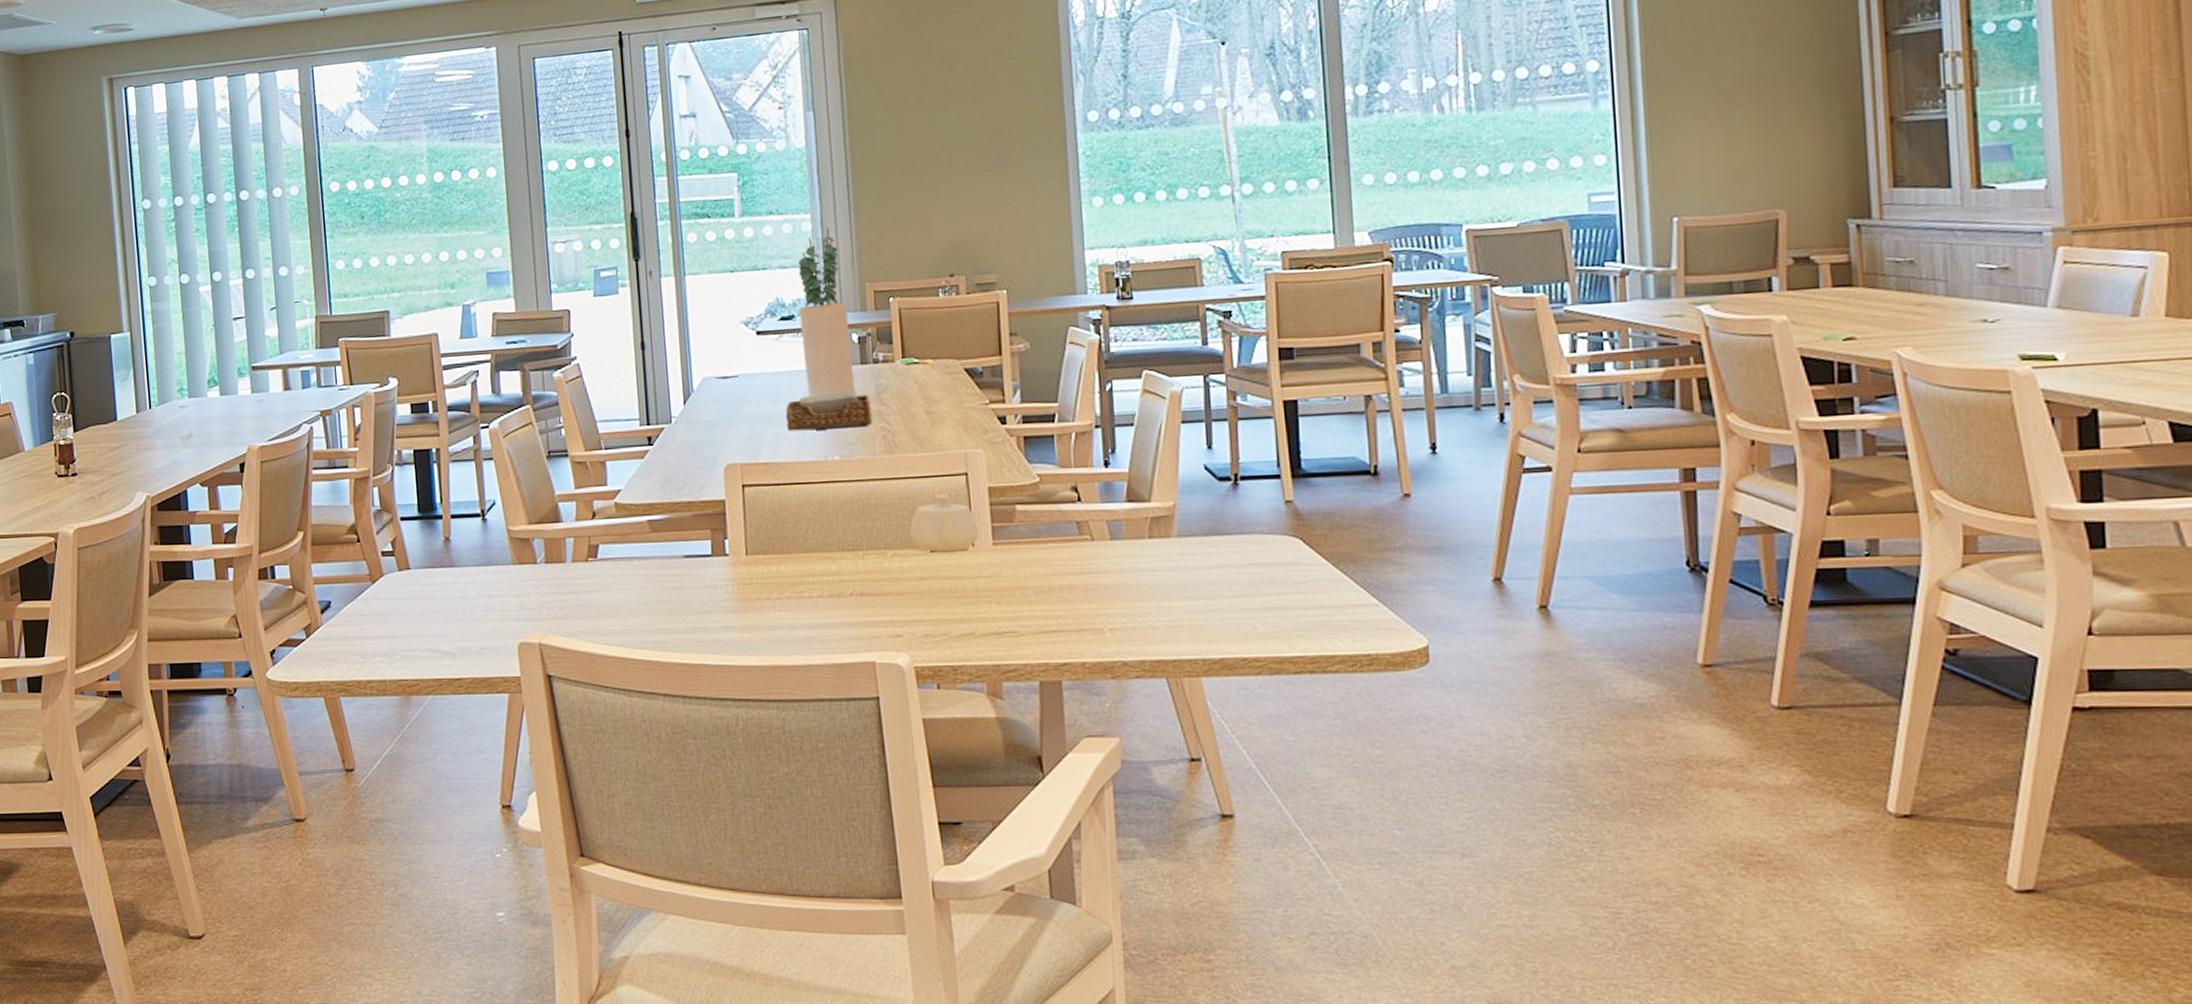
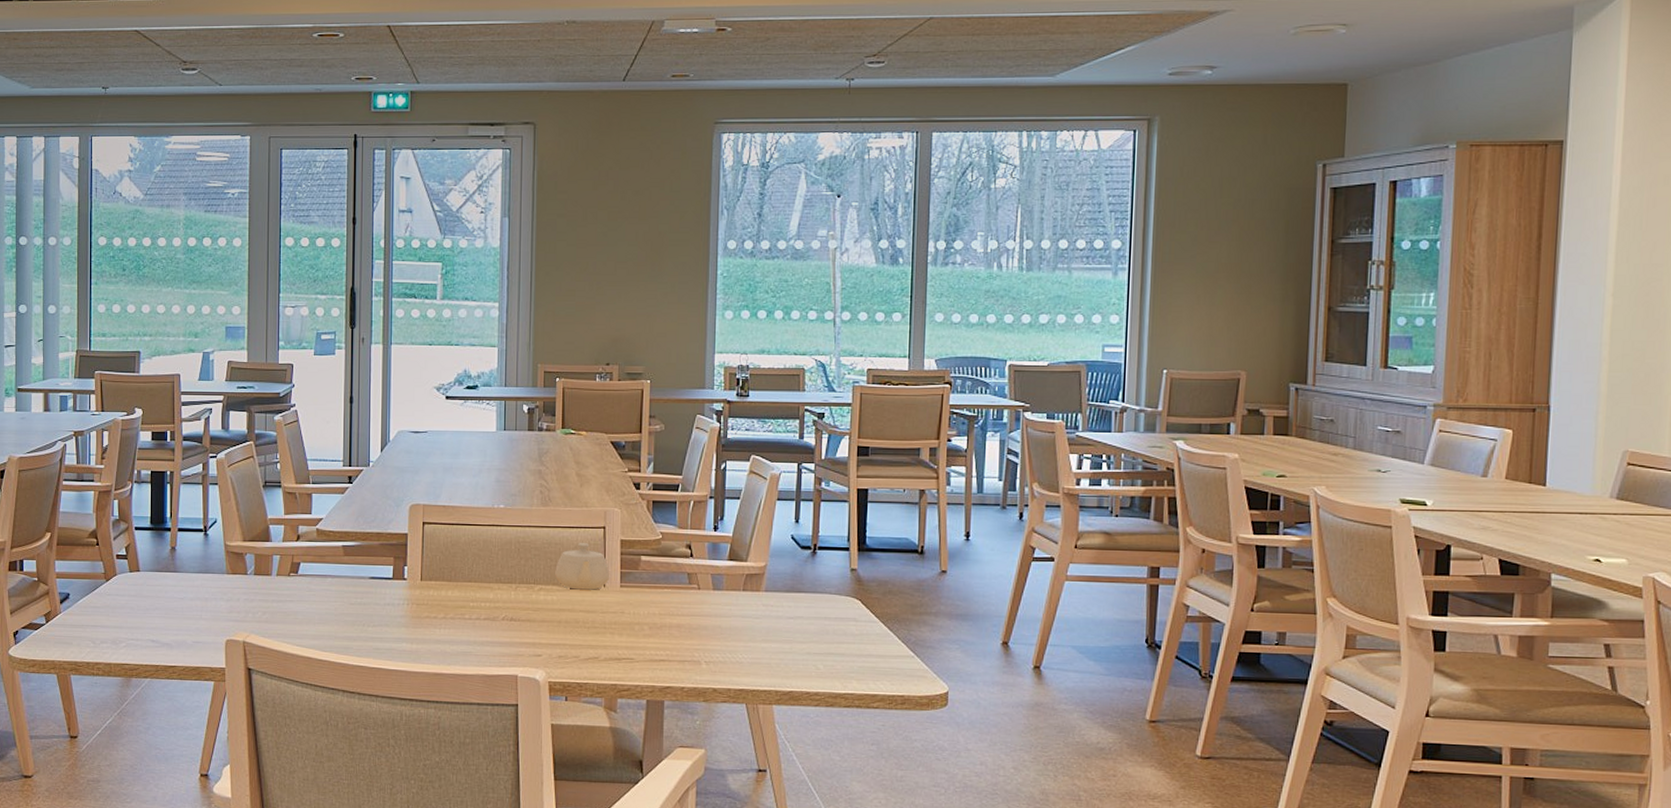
napkin holder: present [786,389,873,432] -> none [464,450,533,482]
vase: present [797,229,855,398] -> none [482,316,522,455]

